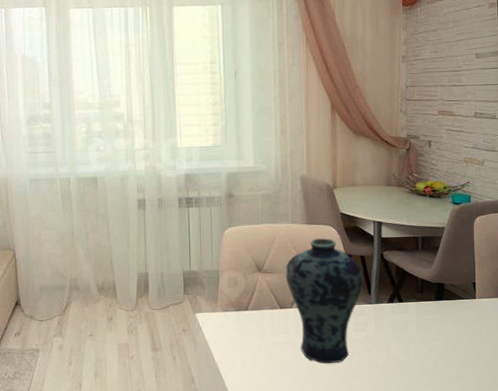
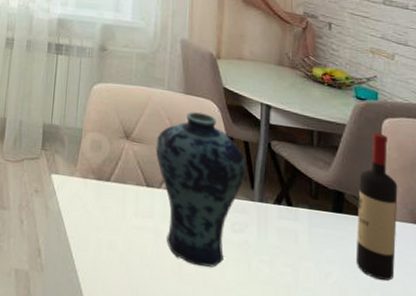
wine bottle: none [454,230,487,346] -> present [355,133,398,281]

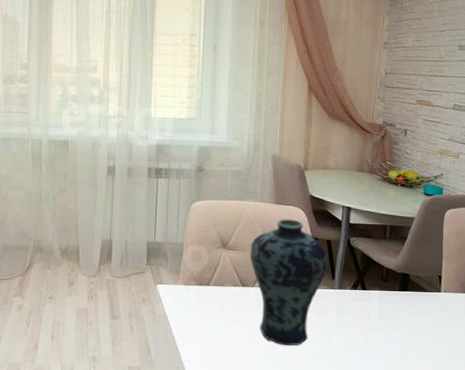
wine bottle: present [355,133,398,281] -> none [416,223,454,339]

